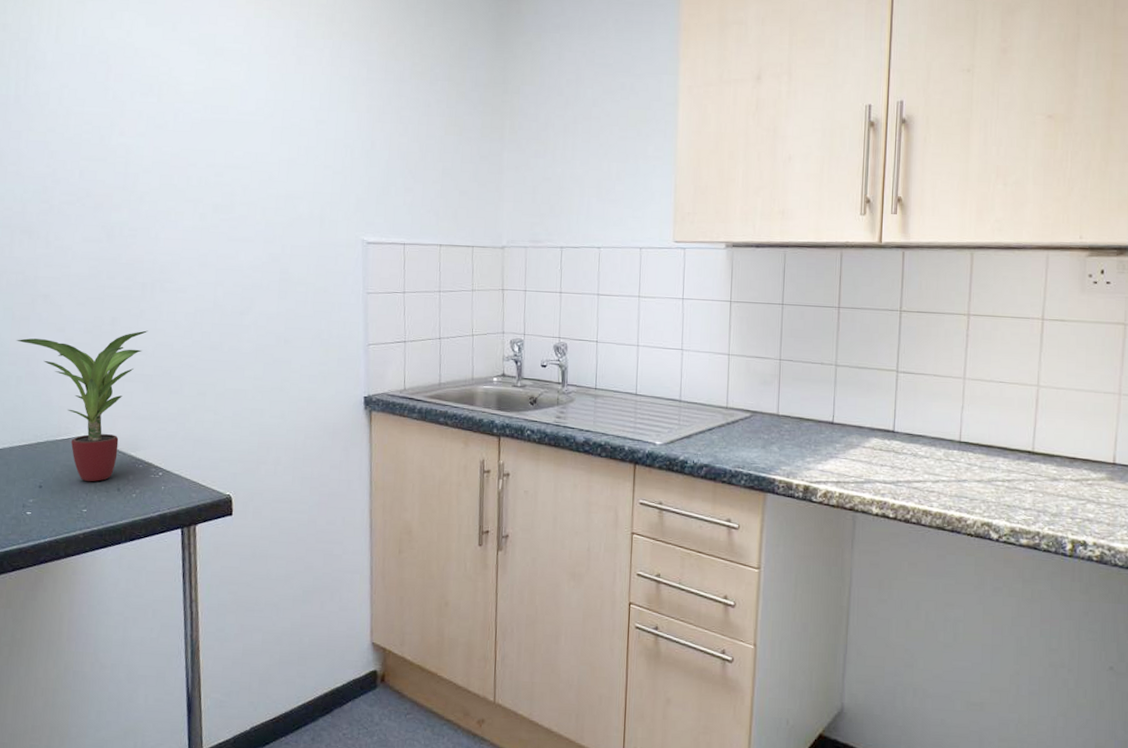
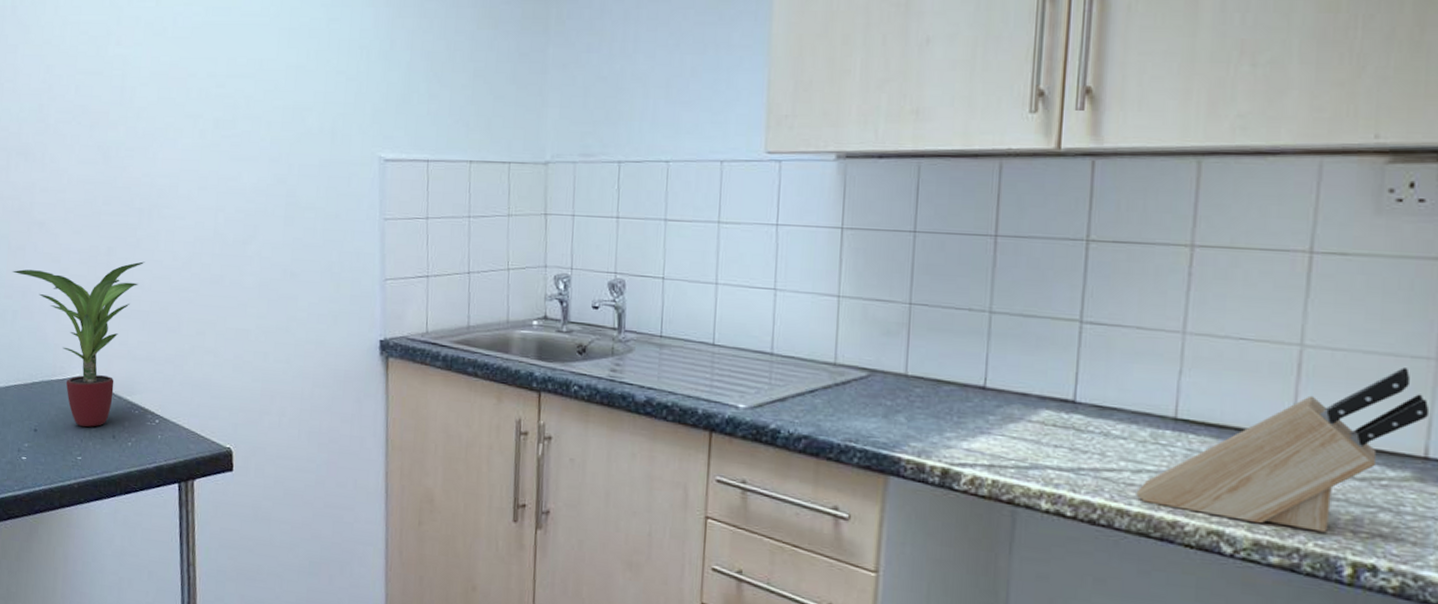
knife block: none [935,400,1116,520] -> present [1136,367,1430,533]

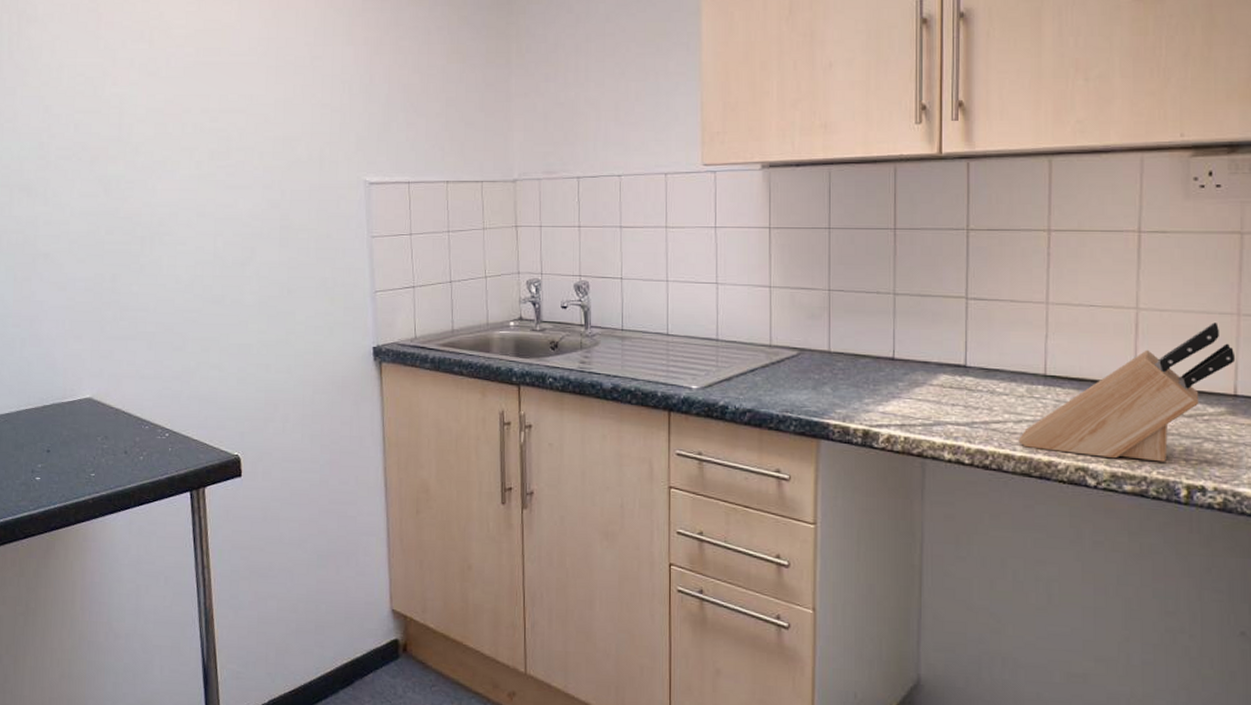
potted plant: present [13,261,145,427] -> none [19,286,149,445]

